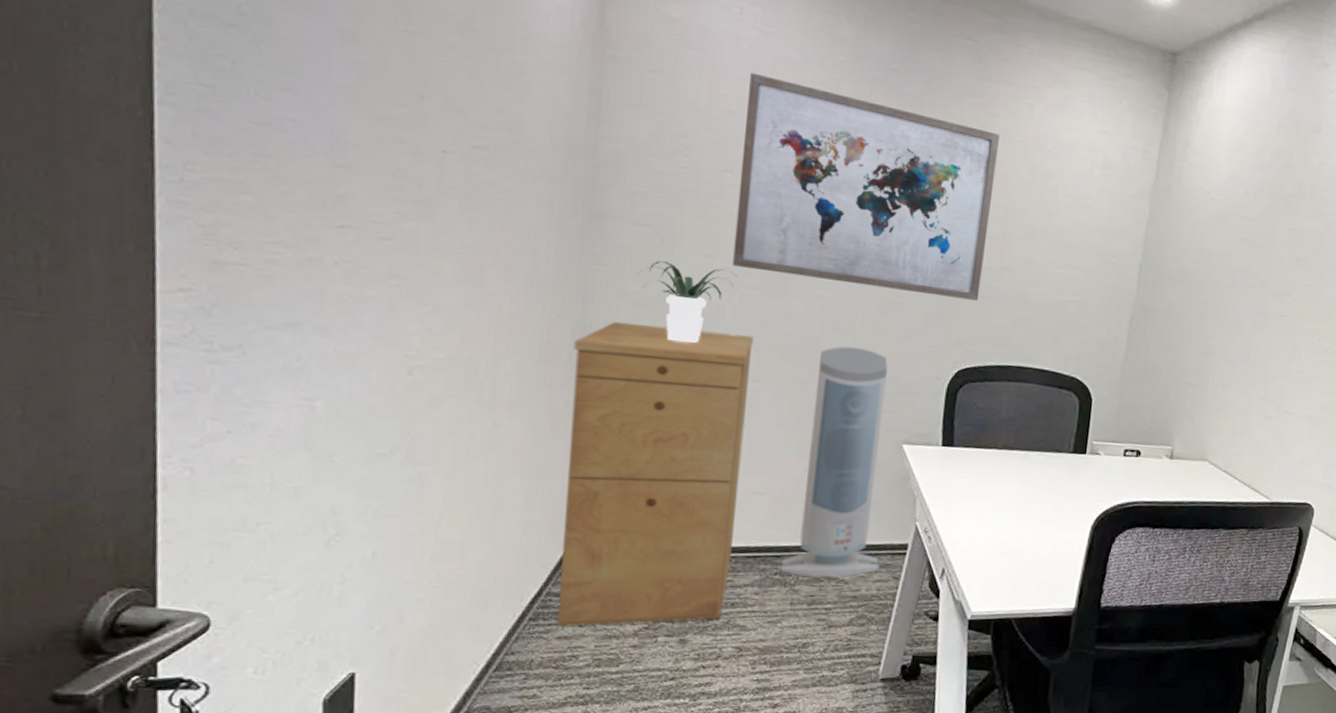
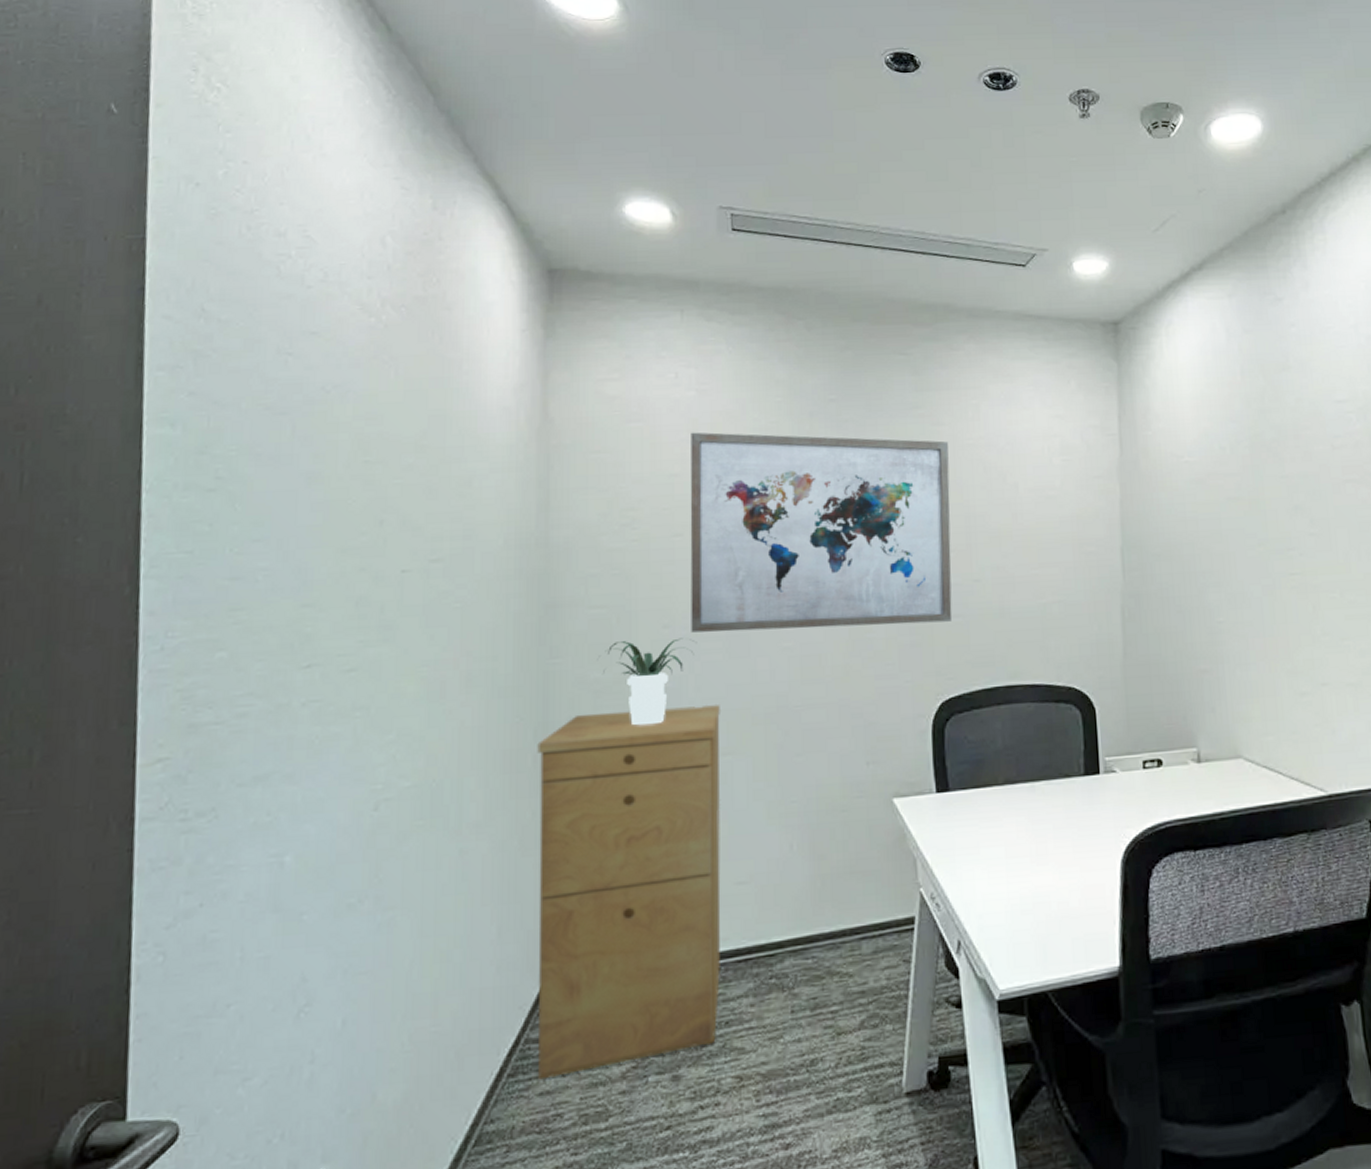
air purifier: present [780,346,888,578] -> none [775,697,887,976]

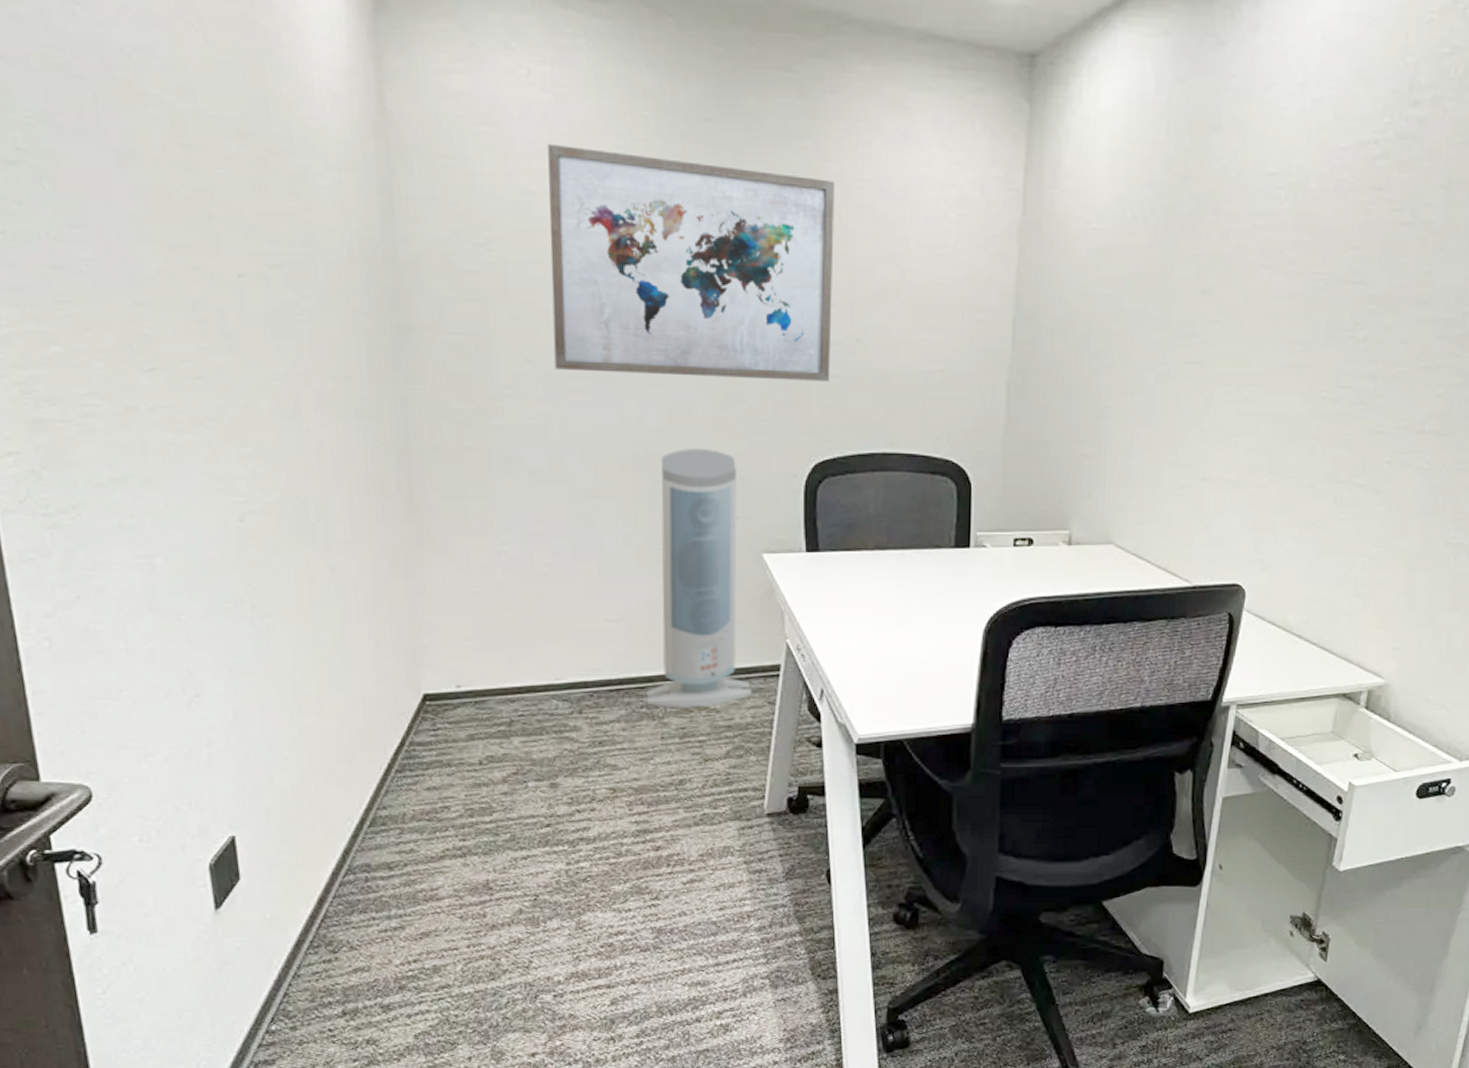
filing cabinet: present [537,703,721,1080] -> none [400,444,593,777]
potted plant: present [598,638,697,726] -> none [458,372,562,461]
air purifier: none [775,697,887,976] -> present [645,449,753,708]

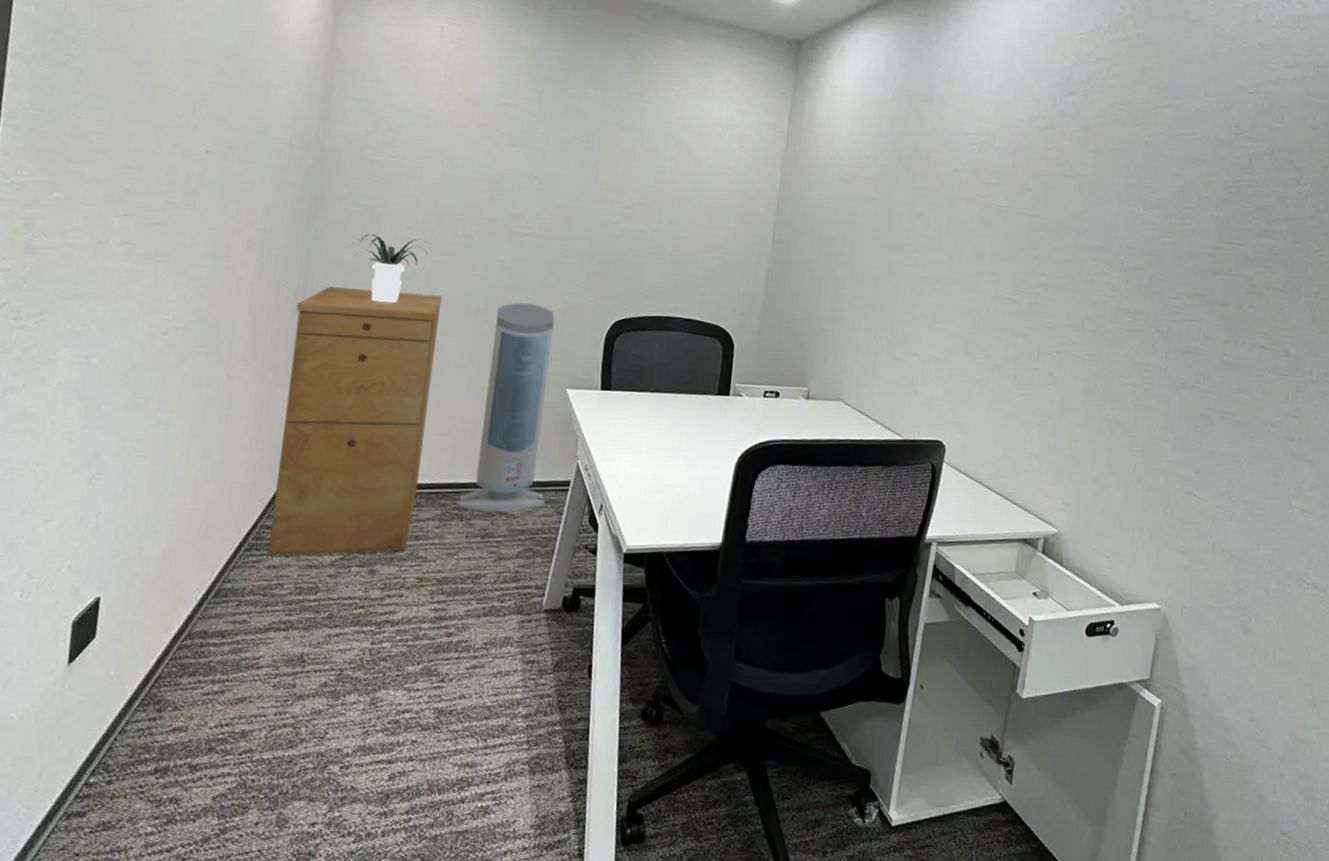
filing cabinet: none [400,444,593,777] -> present [268,286,442,557]
potted plant: none [458,372,562,461] -> present [352,234,431,303]
wall art: present [548,143,834,381] -> none [427,77,650,260]

